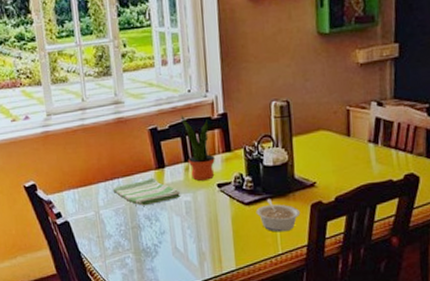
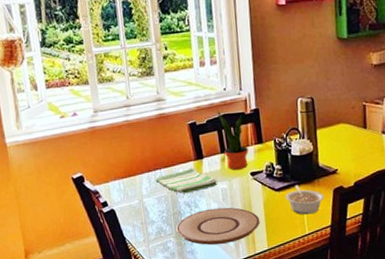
plate: none [135,221,228,262] -> present [176,207,260,245]

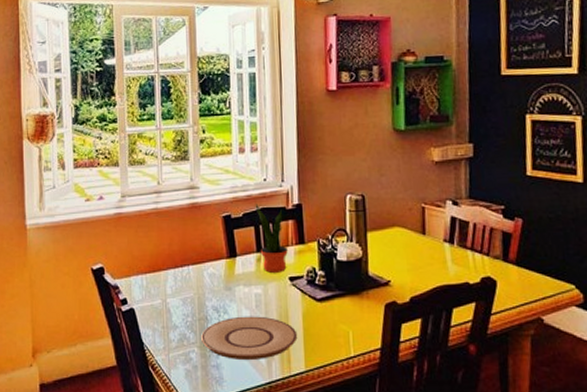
dish towel: present [155,167,218,194] -> none [182,266,252,296]
legume: present [285,185,325,215] -> none [328,296,374,333]

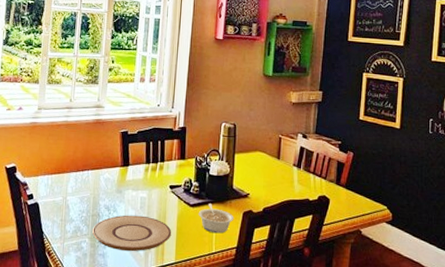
potted plant: present [255,204,288,273] -> none [148,124,171,181]
legume: none [328,296,374,333] -> present [198,203,234,234]

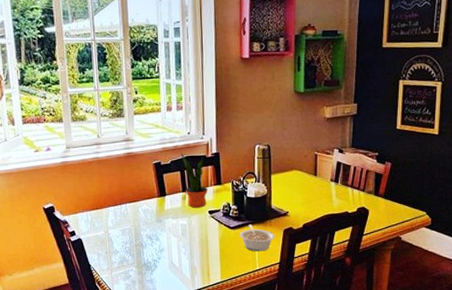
plate: present [92,215,172,251] -> none [138,241,215,275]
potted plant: none [148,124,171,181] -> present [181,153,208,208]

